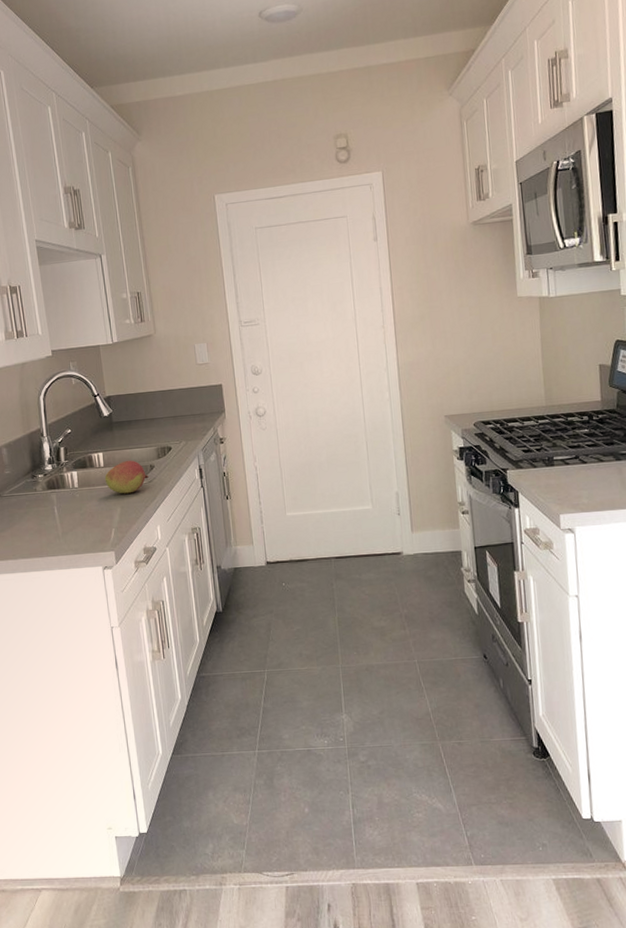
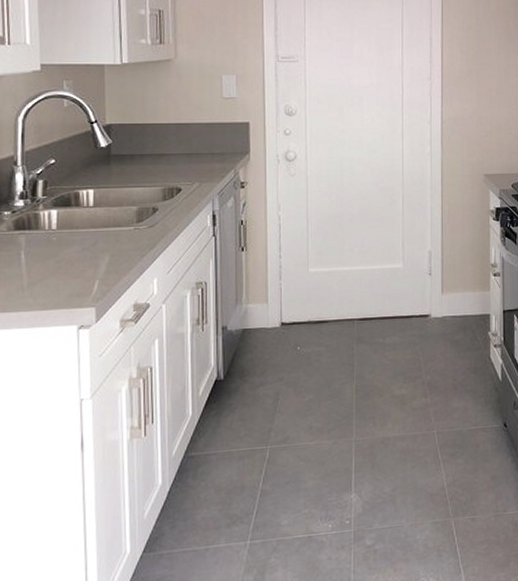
fruit: present [104,460,149,494] -> none [93,200,150,240]

